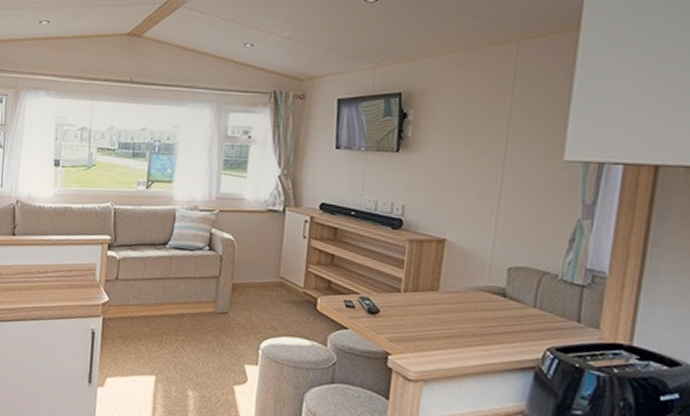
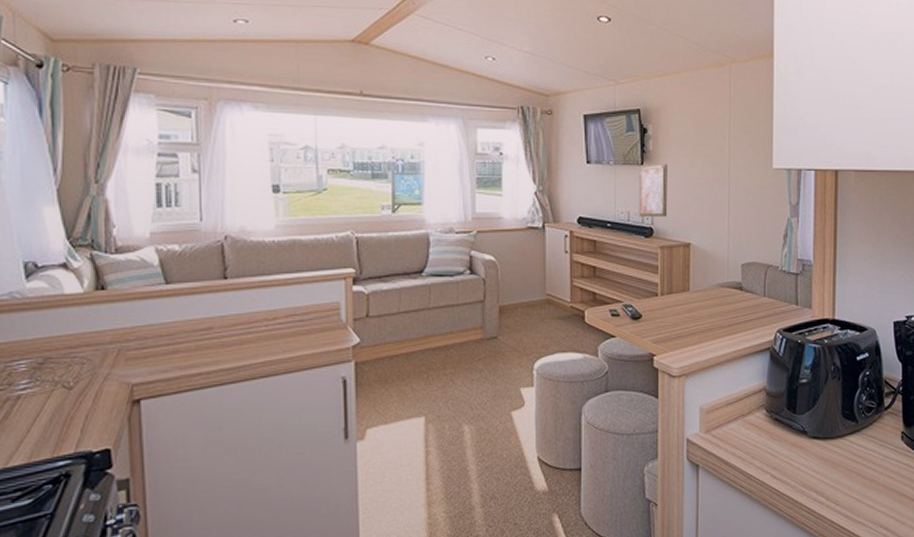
wall art: none [387,151,427,209] -> present [638,164,668,217]

